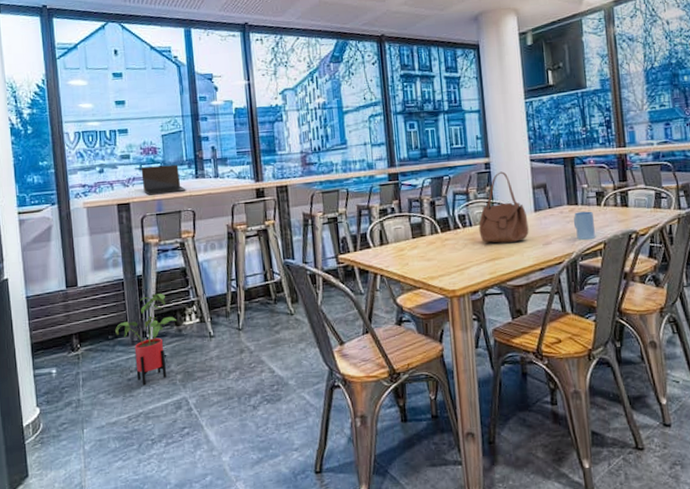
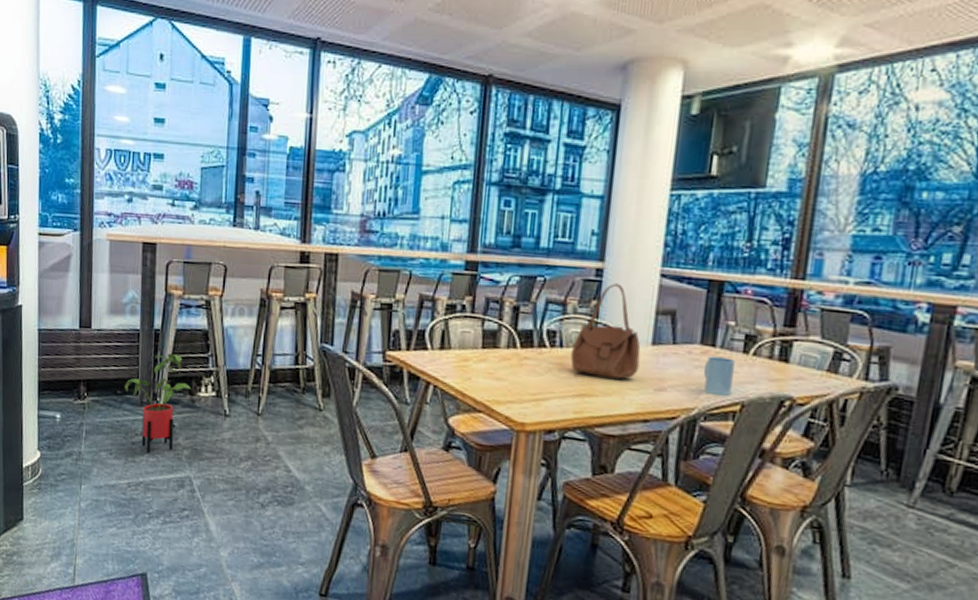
laptop: present [141,164,186,195] -> none [173,203,221,240]

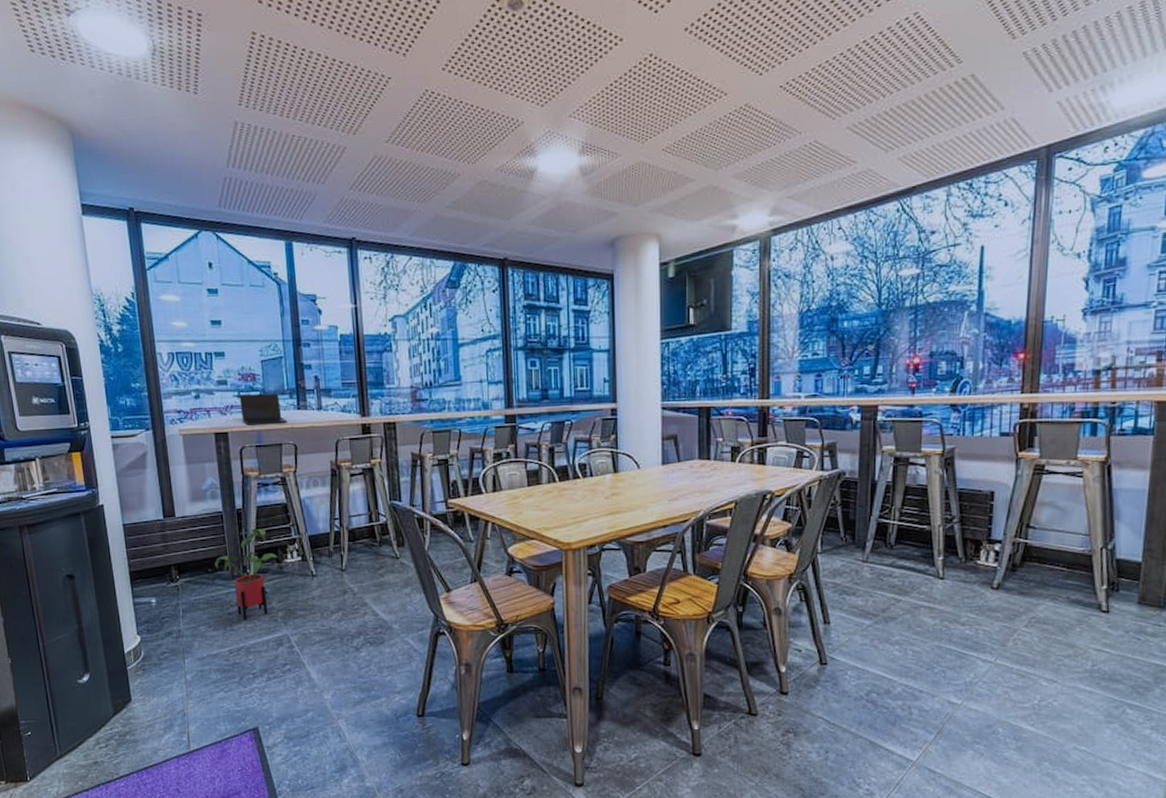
laptop: none [173,203,221,240] -> present [239,393,287,425]
handbag: present [570,283,641,380] -> none [600,419,654,496]
cup: present [703,356,735,397] -> none [703,467,727,499]

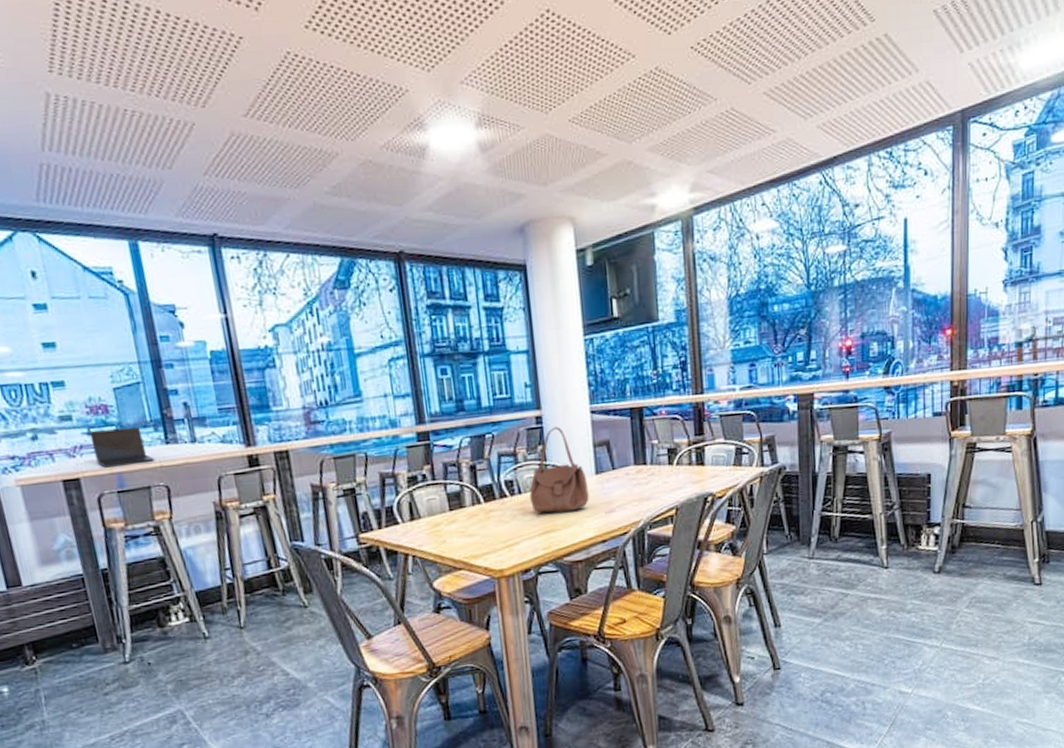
house plant: present [214,528,279,621] -> none [79,589,161,700]
handbag: none [600,419,654,496] -> present [529,426,589,513]

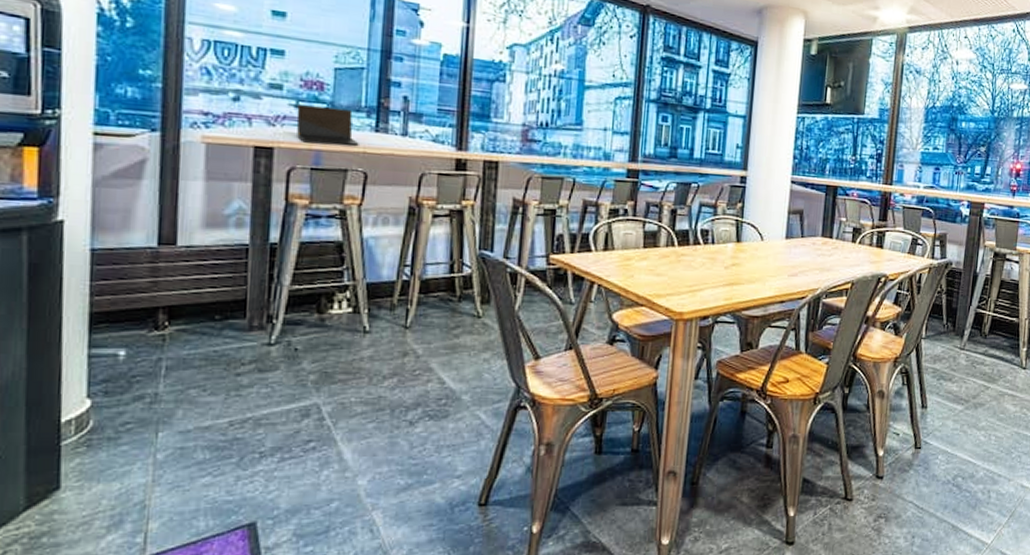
handbag: present [529,426,589,513] -> none [721,188,777,269]

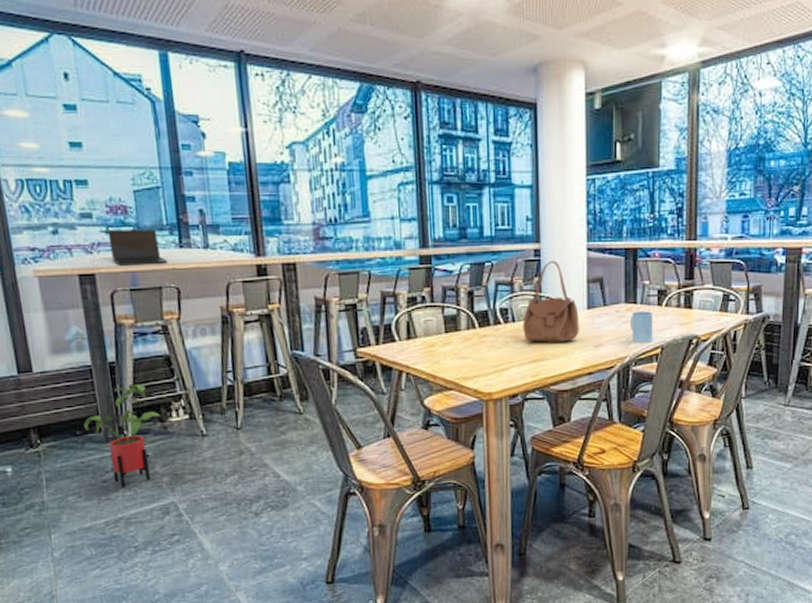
house plant: none [225,268,321,384] -> present [83,383,162,488]
handbag: none [721,188,777,269] -> present [523,260,579,343]
cup: none [824,246,846,278] -> present [629,311,654,344]

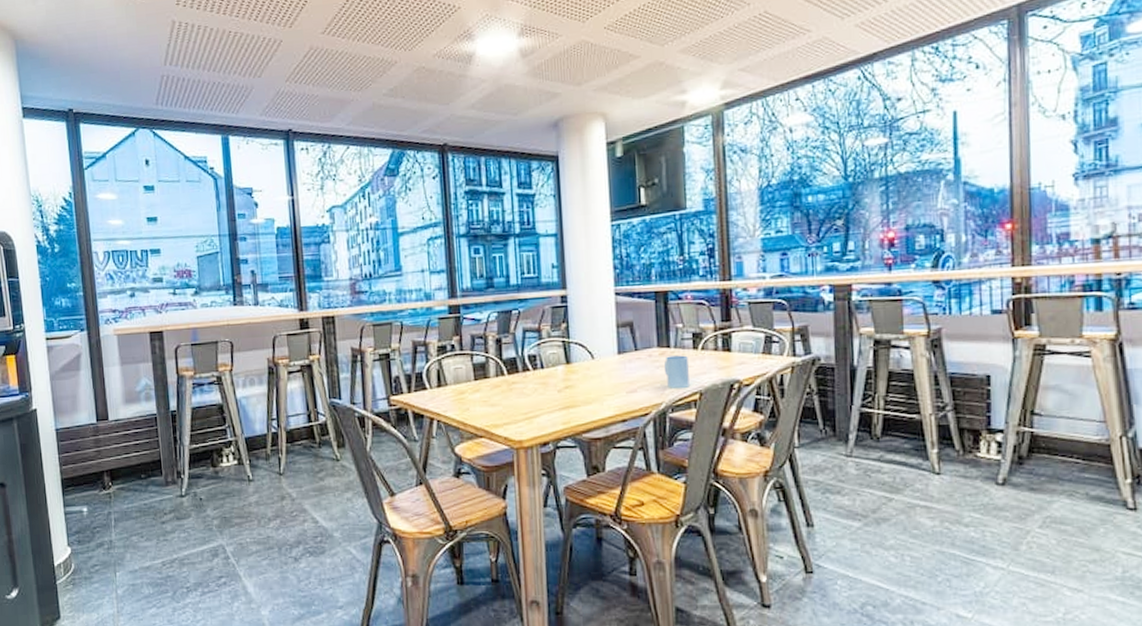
house plant: present [83,383,162,488] -> none [147,430,214,530]
laptop: present [107,229,168,266] -> none [174,290,223,323]
handbag: present [523,260,579,343] -> none [551,306,611,389]

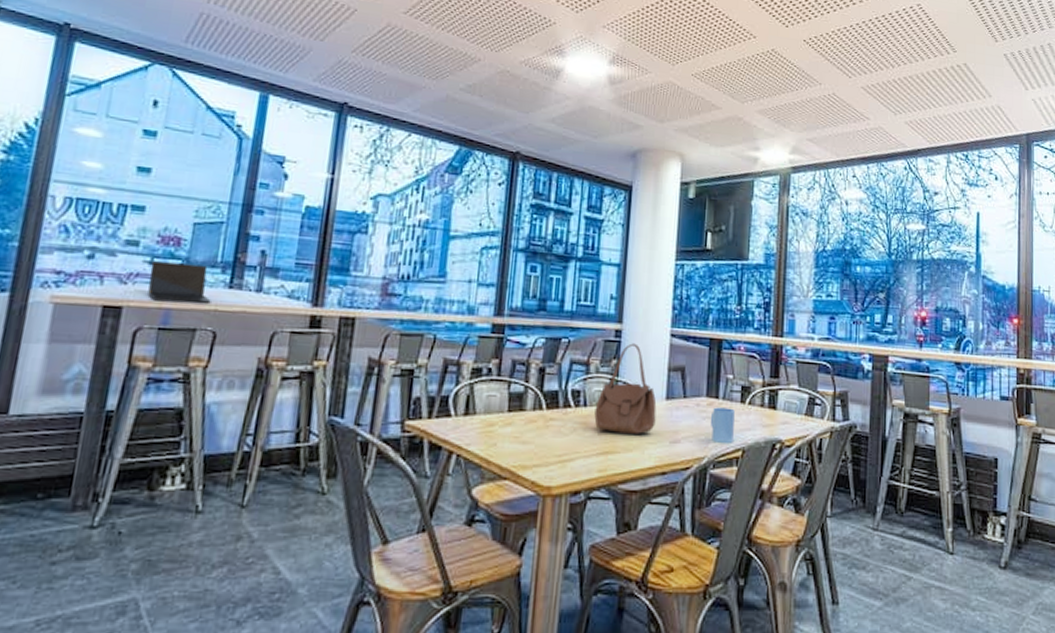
laptop: none [174,290,223,323] -> present [148,261,211,303]
handbag: none [551,306,611,389] -> present [594,343,657,434]

